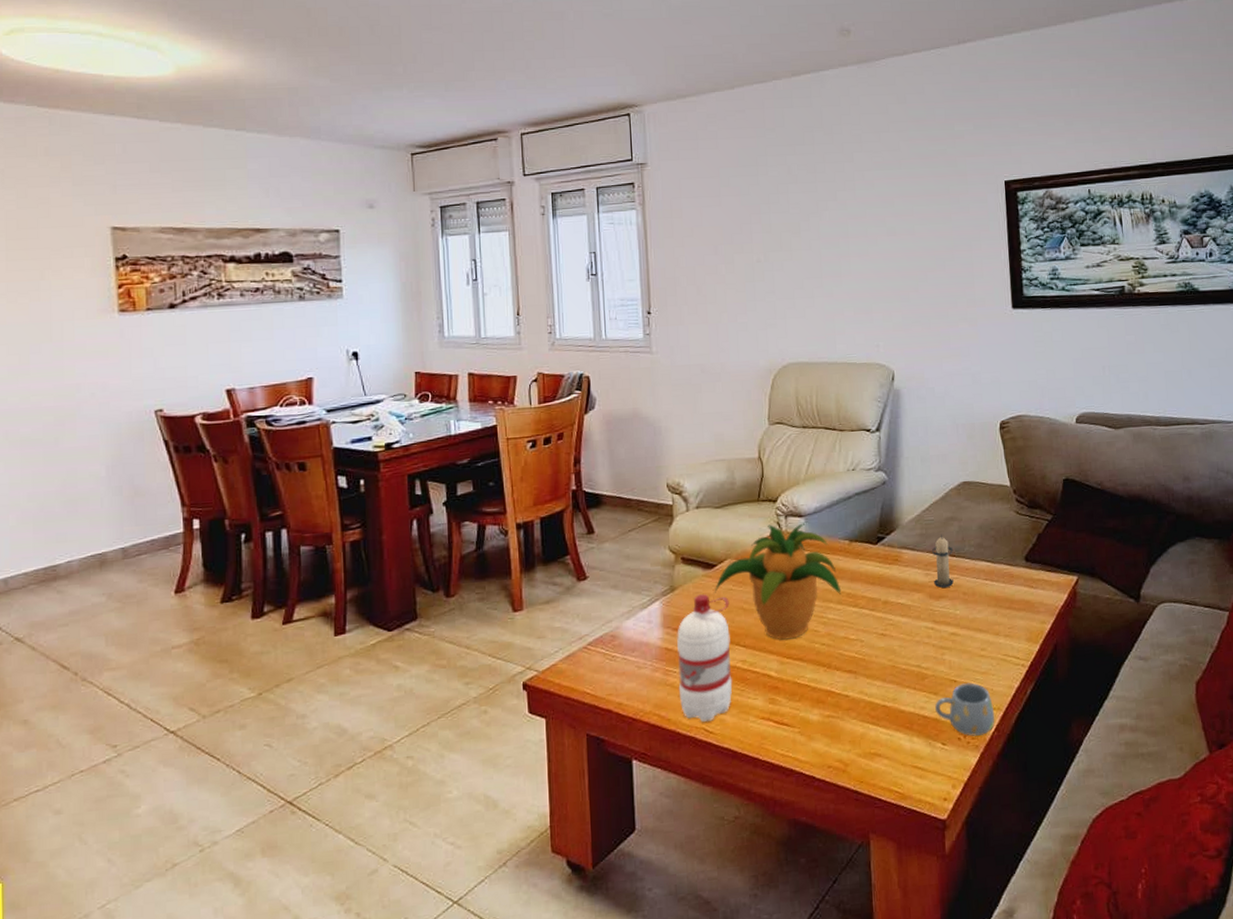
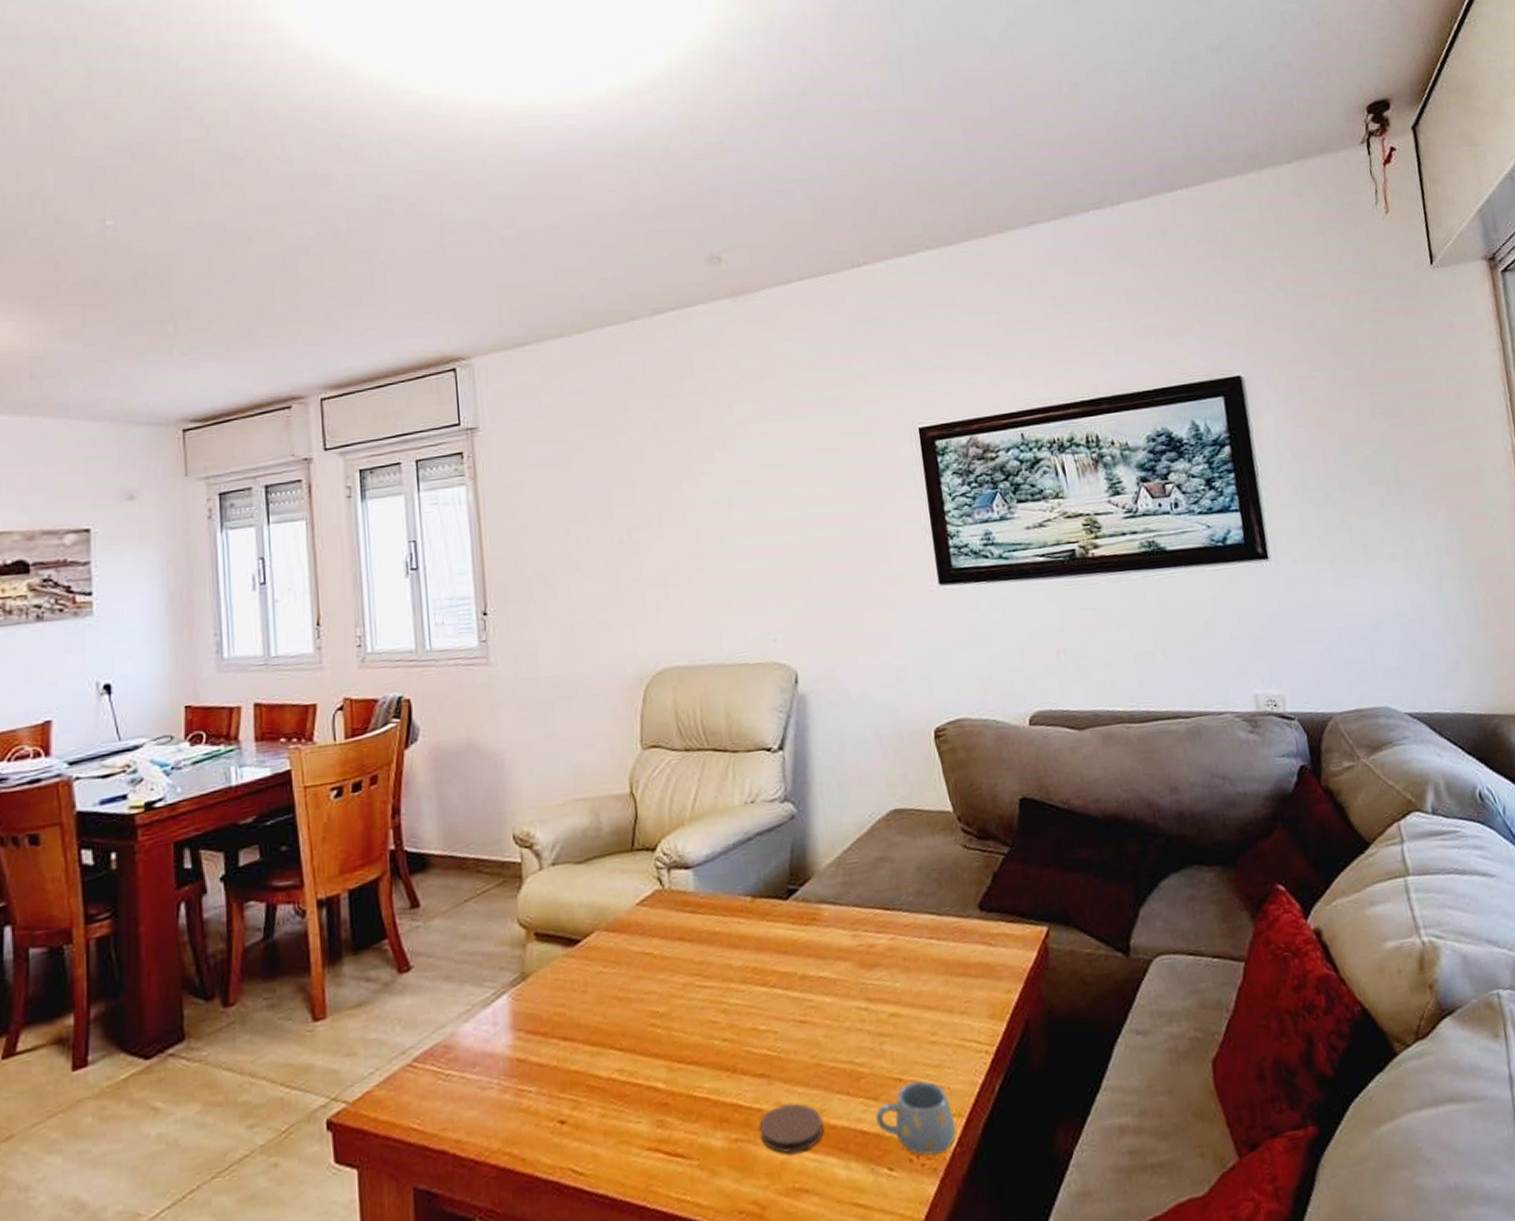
water bottle: present [677,594,733,722] -> none [531,981,607,1160]
potted plant: present [714,523,842,640] -> none [578,876,746,1038]
coaster: none [846,693,895,728] -> present [759,1103,824,1154]
candle: present [932,533,955,588] -> none [859,880,890,953]

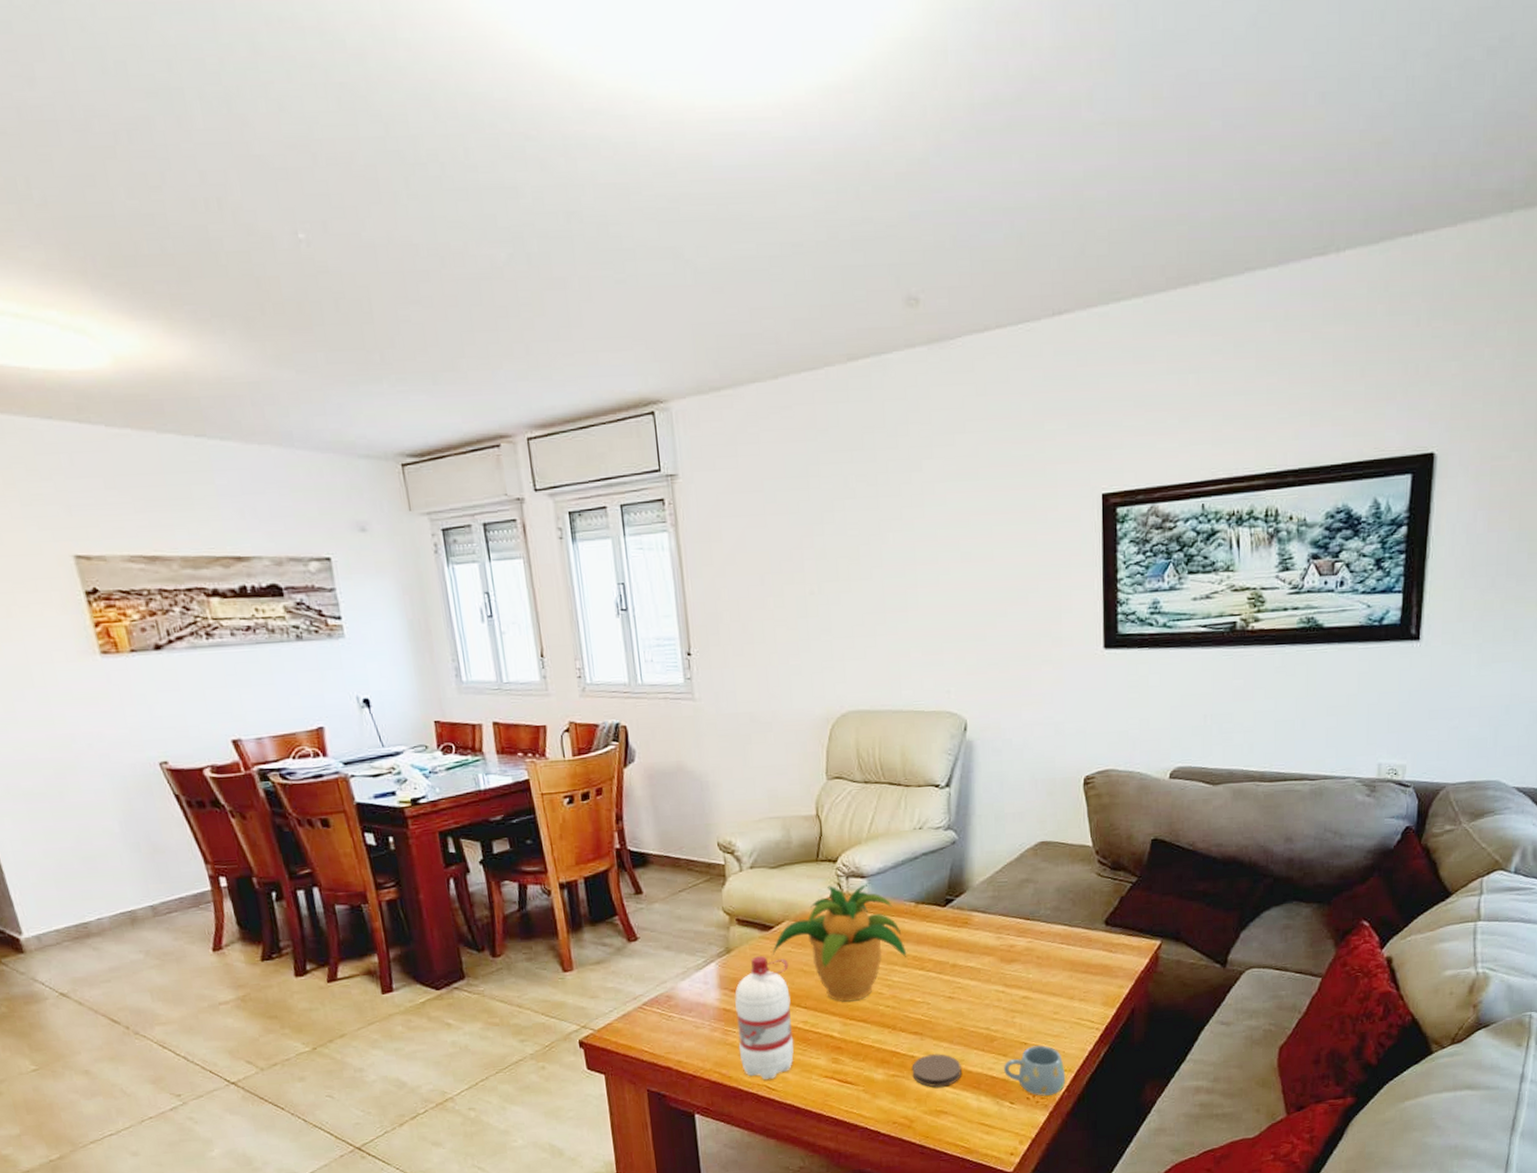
water bottle: none [531,981,607,1160] -> present [734,956,794,1079]
potted plant: none [578,876,746,1038] -> present [772,884,907,1002]

